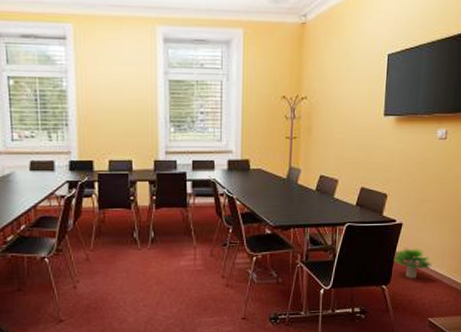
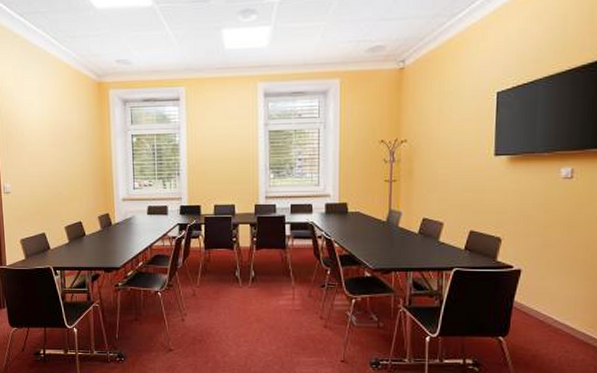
potted plant: present [393,248,432,278] -> none [511,297,561,331]

